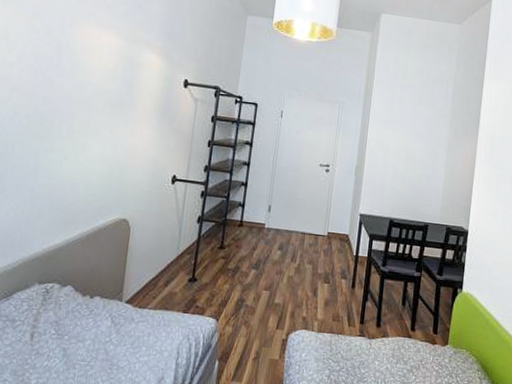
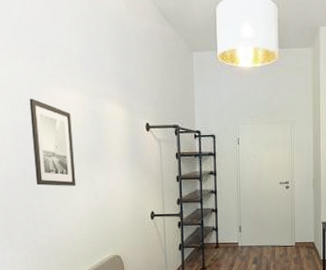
wall art: none [47,32,103,134] -> present [29,98,76,186]

